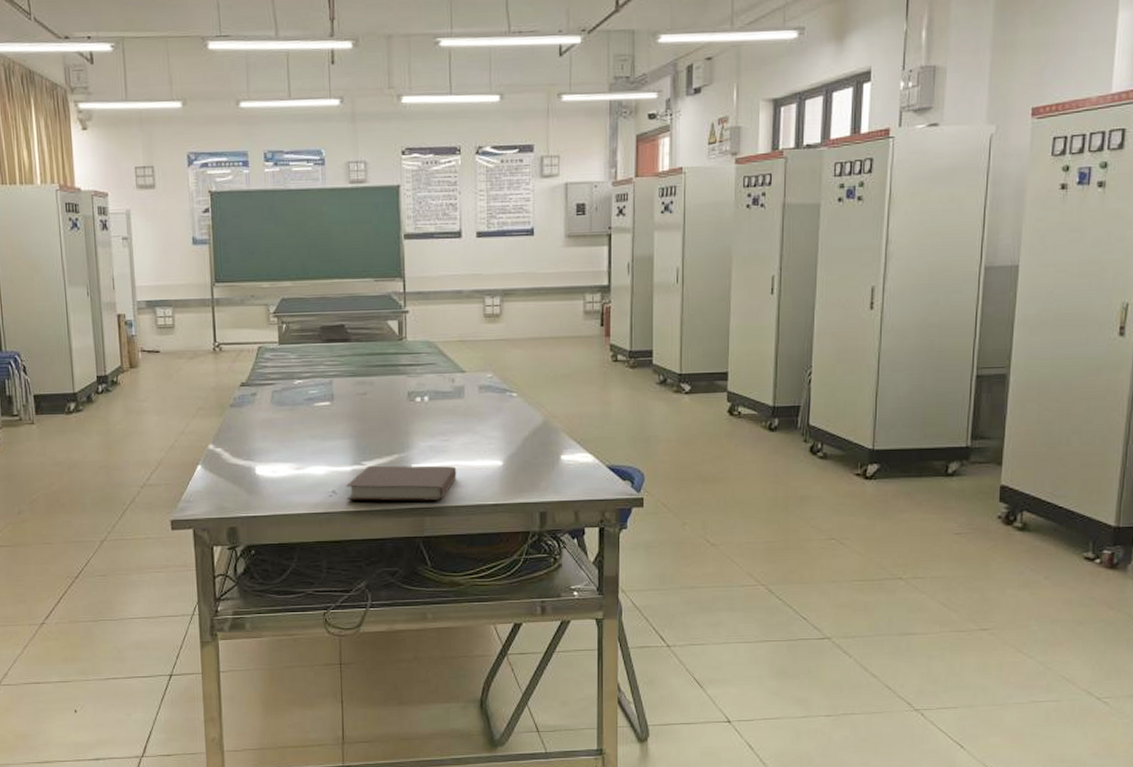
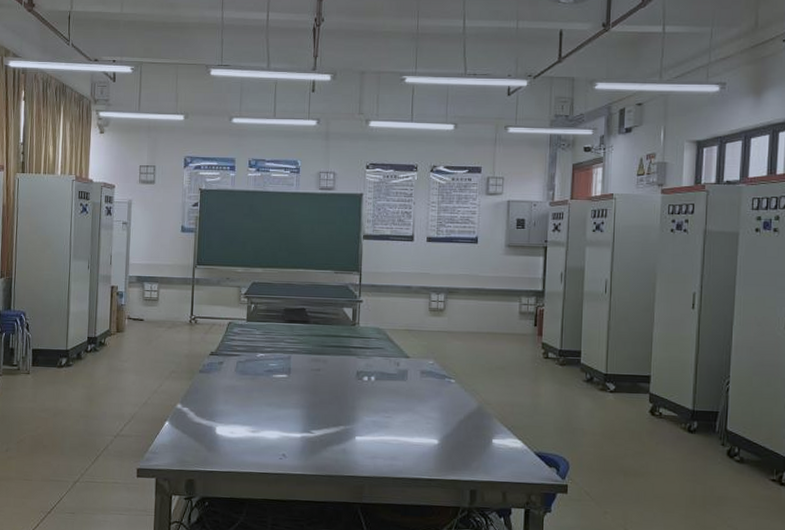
notebook: present [345,465,457,501] -> none [294,434,396,471]

